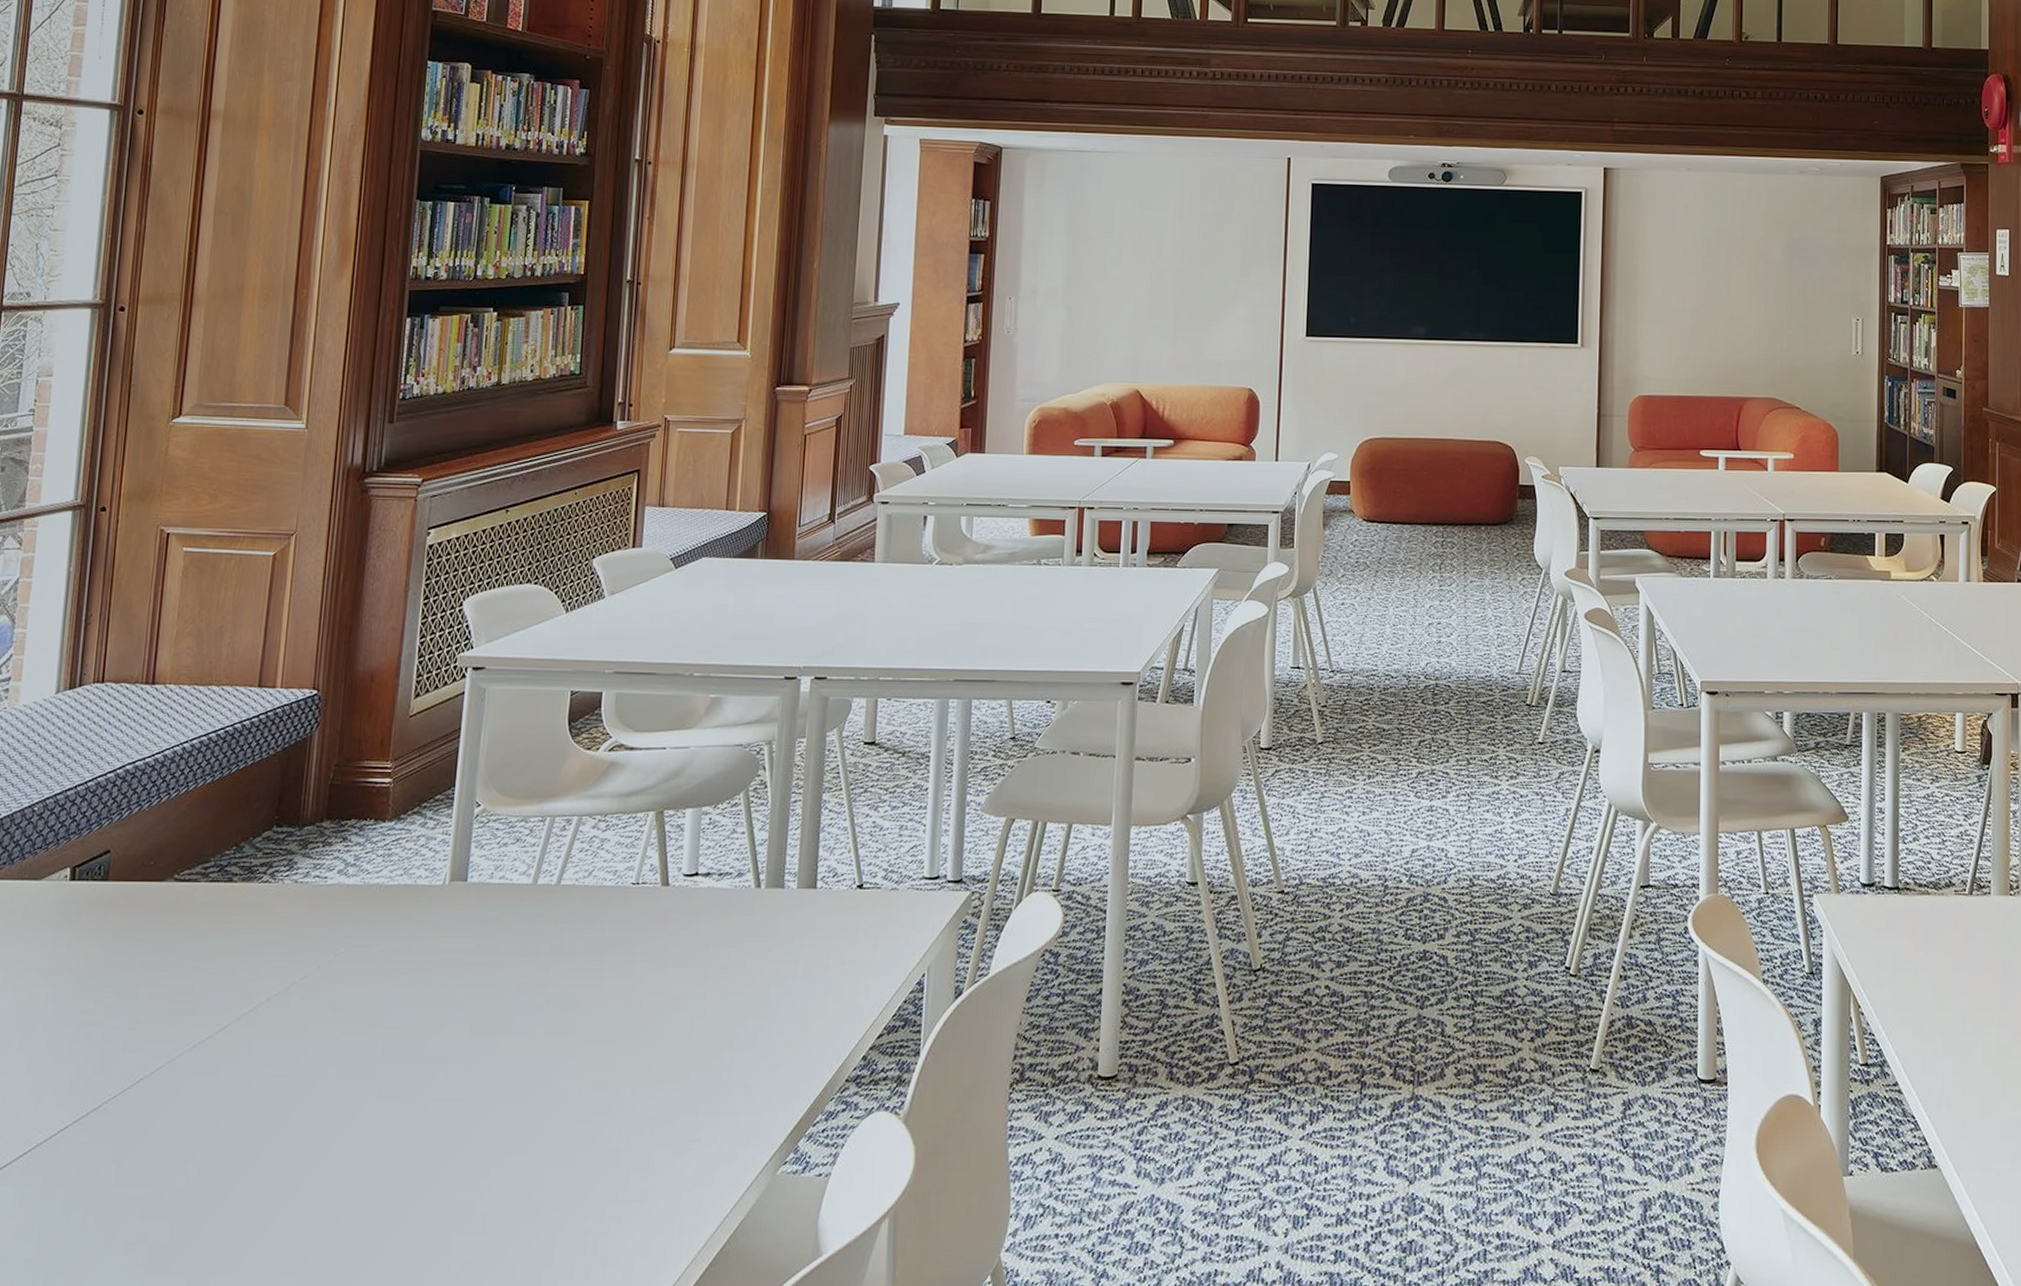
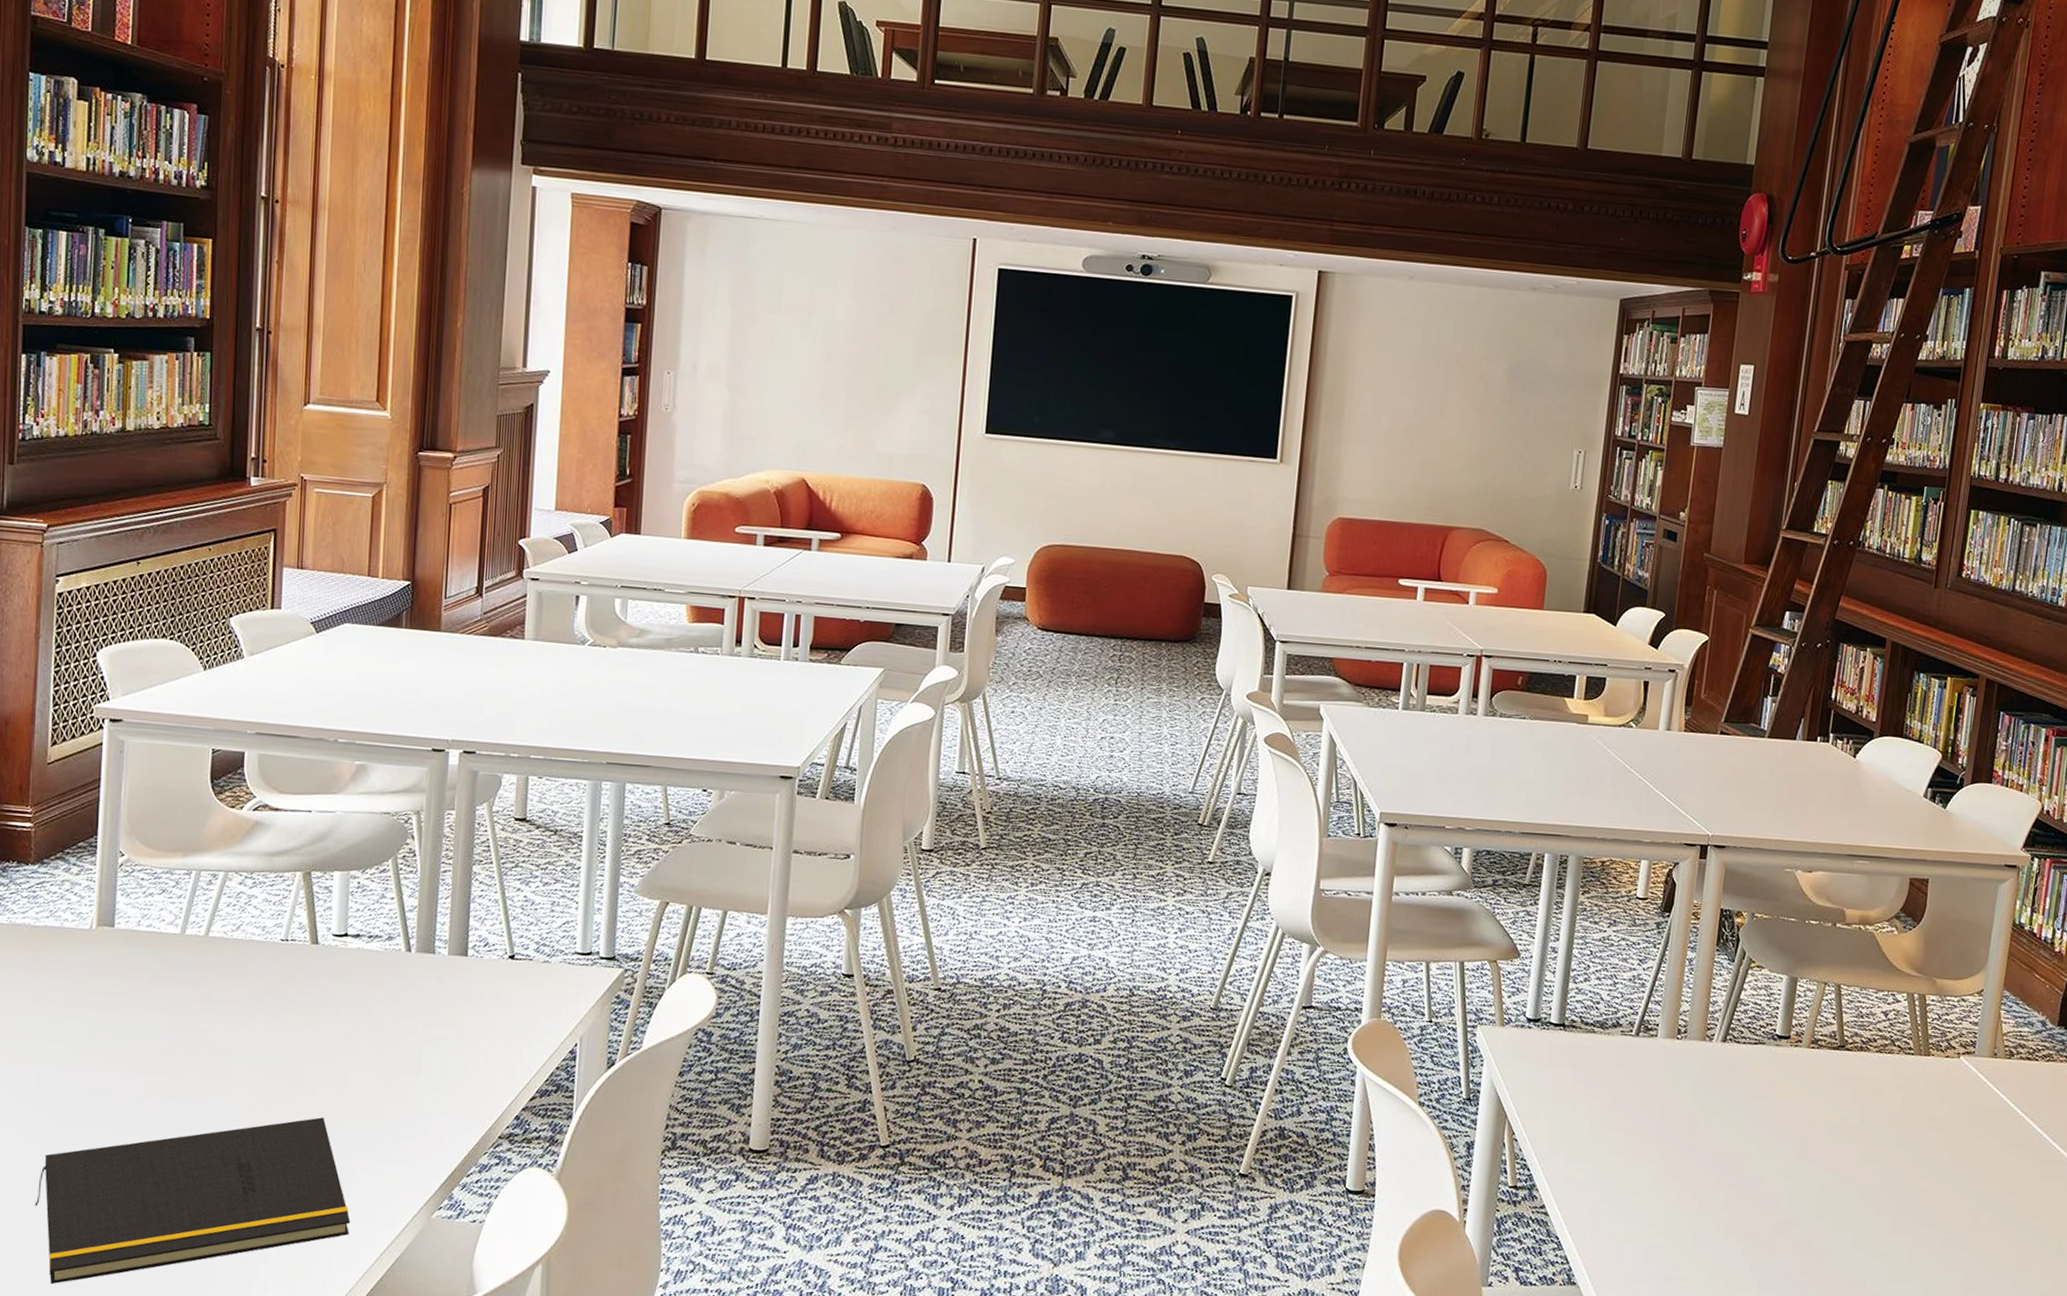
notepad: none [372,1071,694,1277] -> present [35,1117,351,1285]

